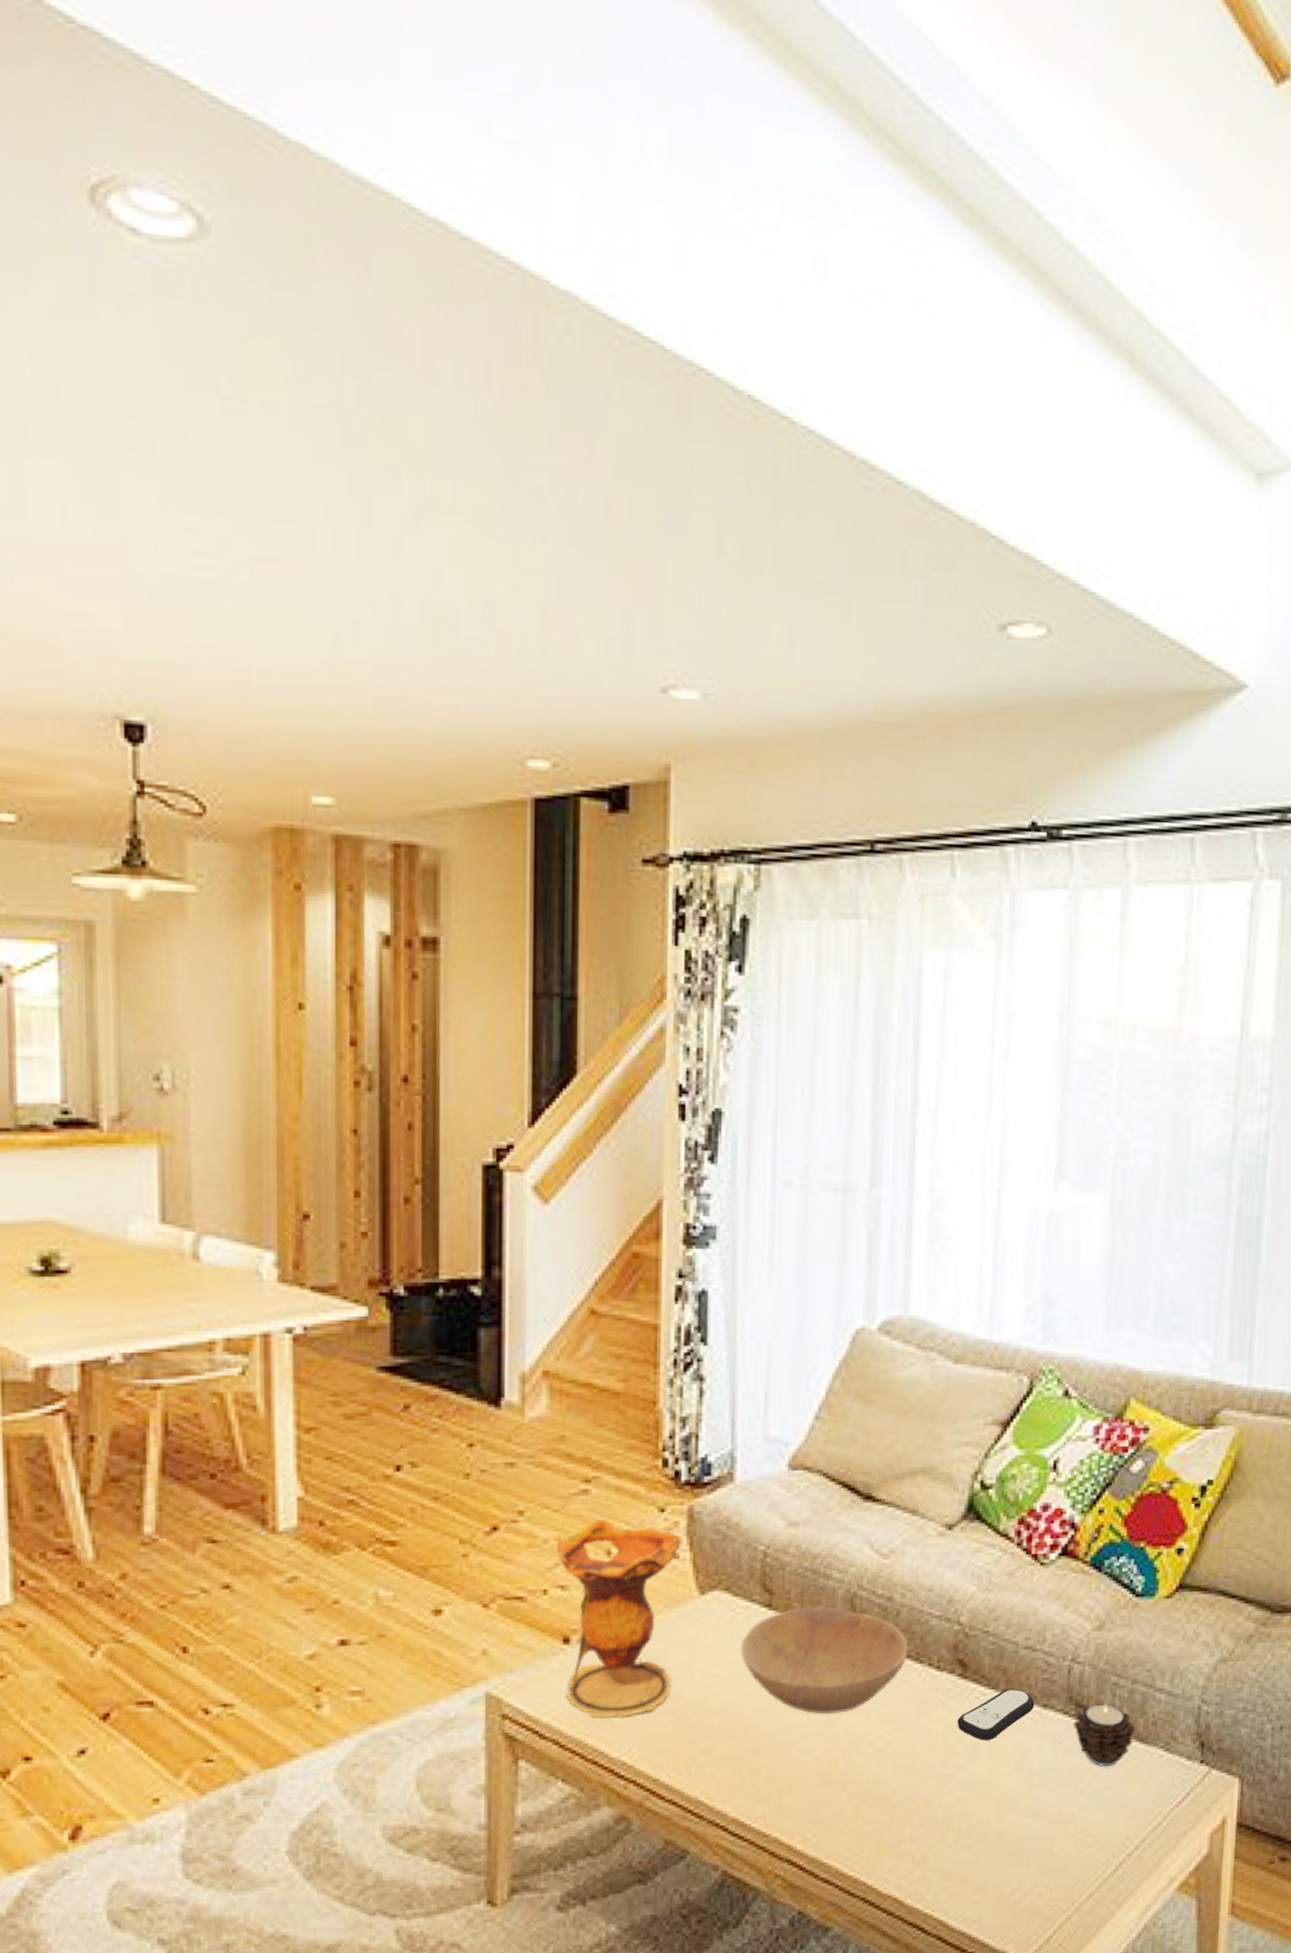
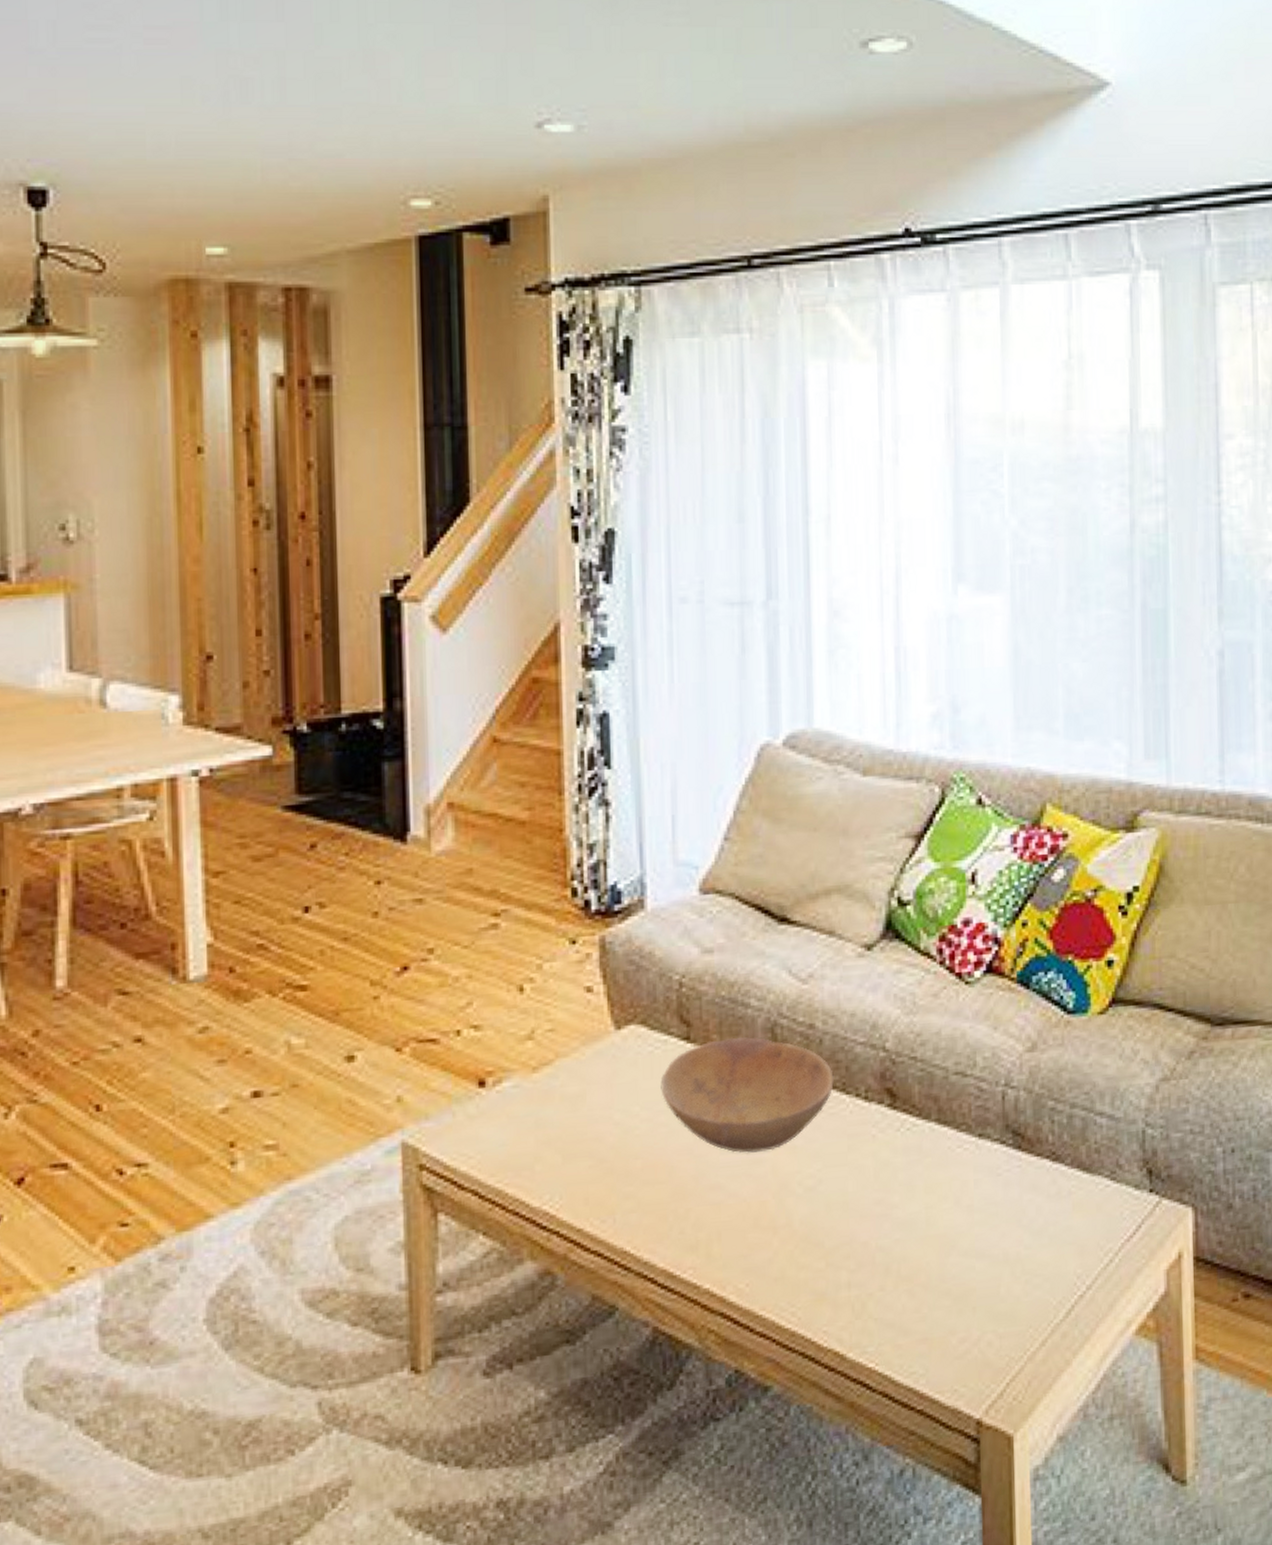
vase: present [556,1518,681,1719] -> none [467,953,594,1166]
remote control: present [957,1688,1035,1740] -> none [890,1117,970,1175]
candle: present [1073,1703,1136,1767] -> none [1011,1130,1078,1201]

